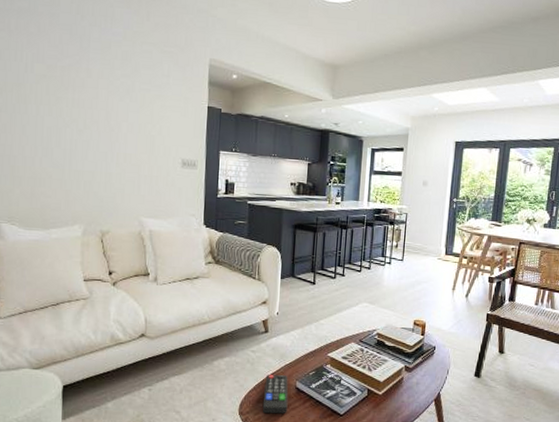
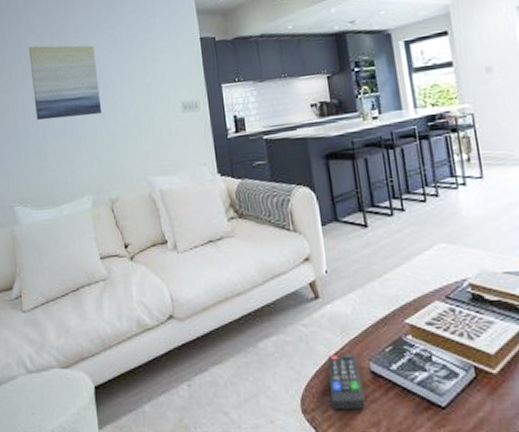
wall art: none [34,74,105,154] -> present [29,45,102,120]

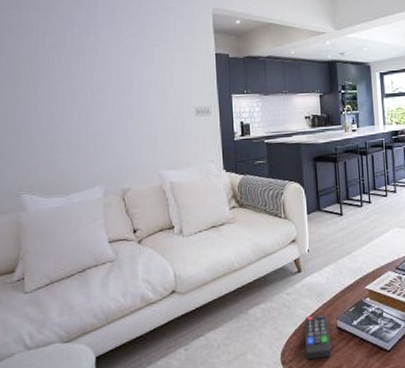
wall art: present [29,45,102,120] -> none [47,44,119,115]

